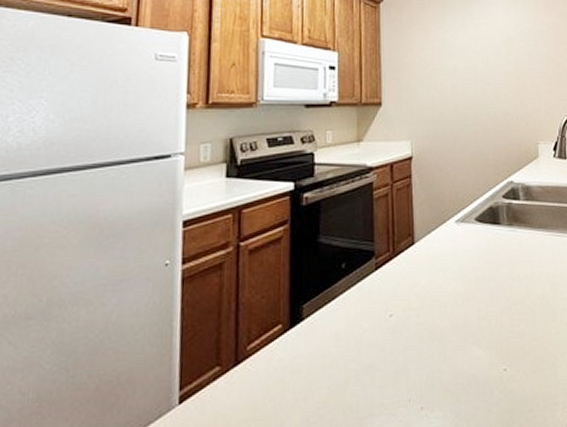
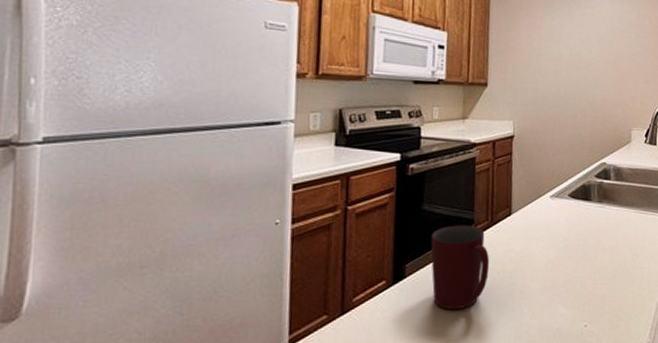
mug: none [329,257,394,356] -> present [430,225,490,310]

